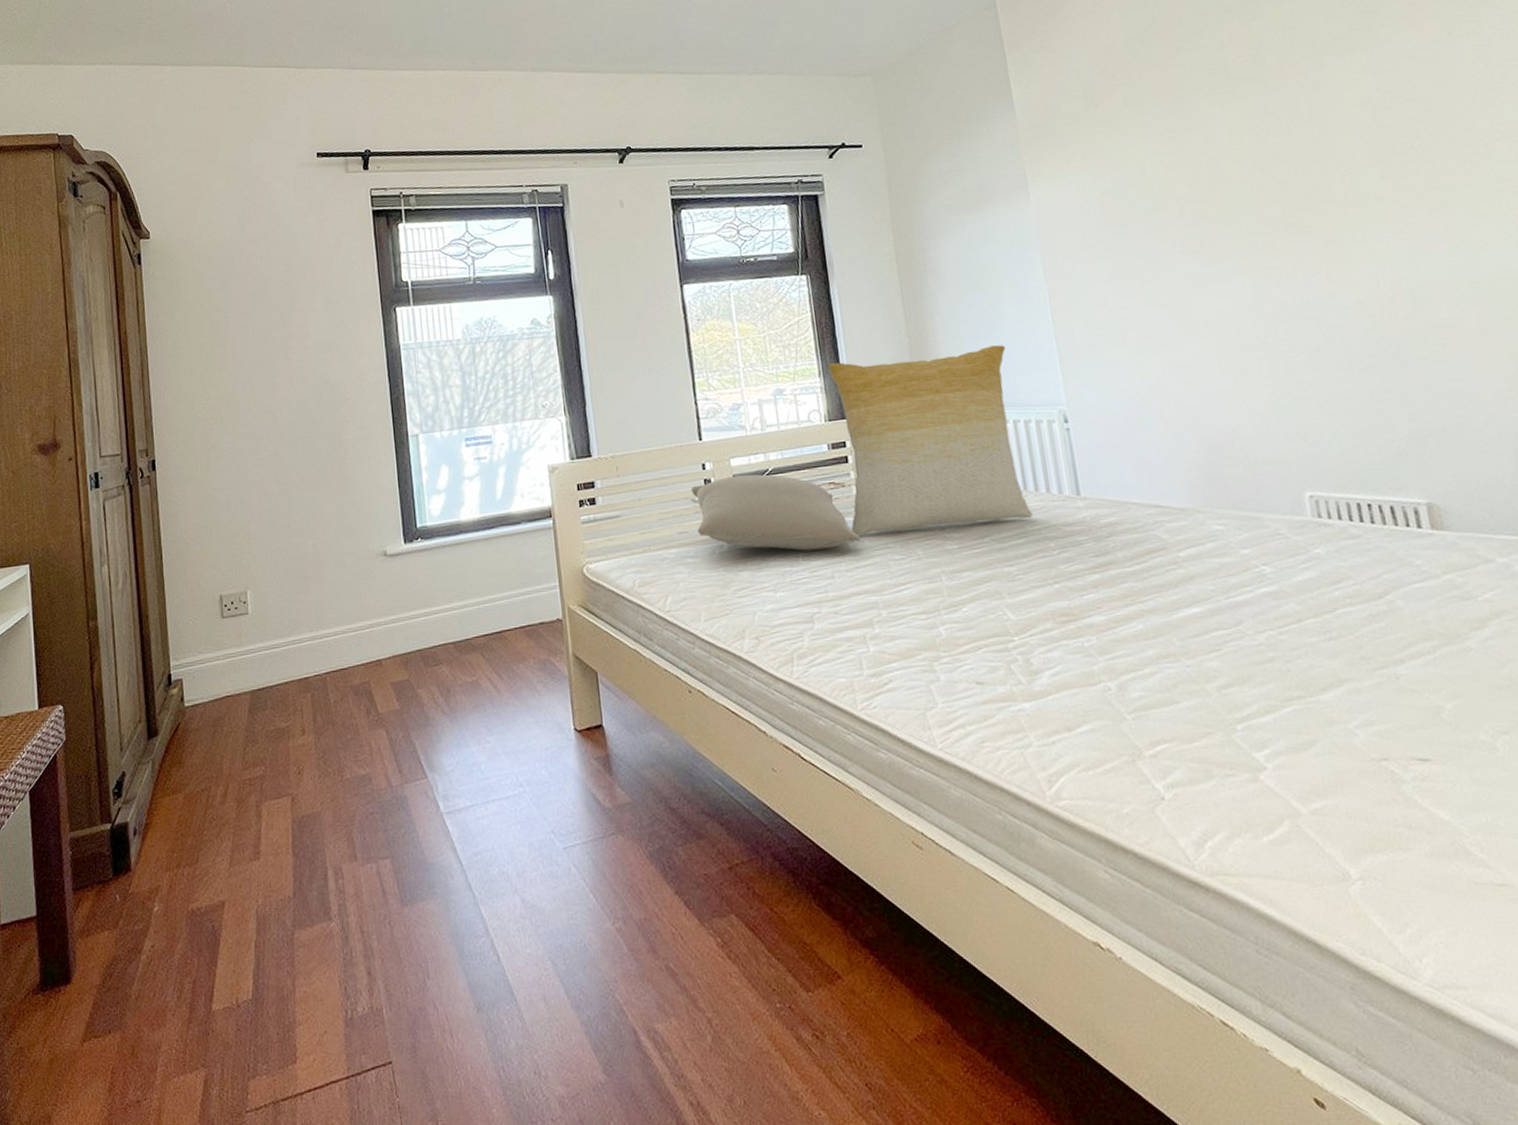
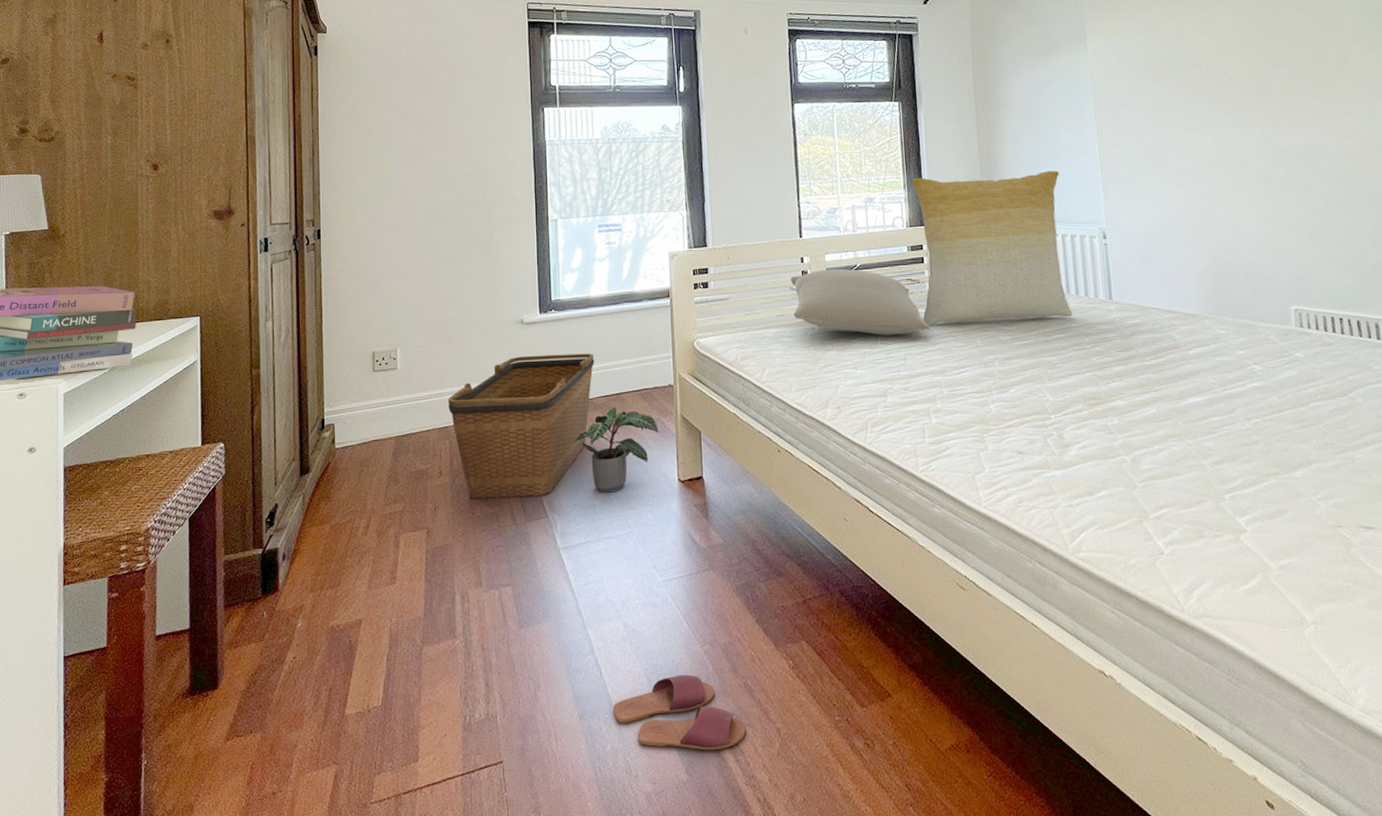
bicycle basket: none [307,586,470,759] -> present [448,353,595,498]
potted plant: none [451,646,549,747] -> present [574,406,659,493]
slippers: none [514,957,672,1046] -> present [612,674,747,751]

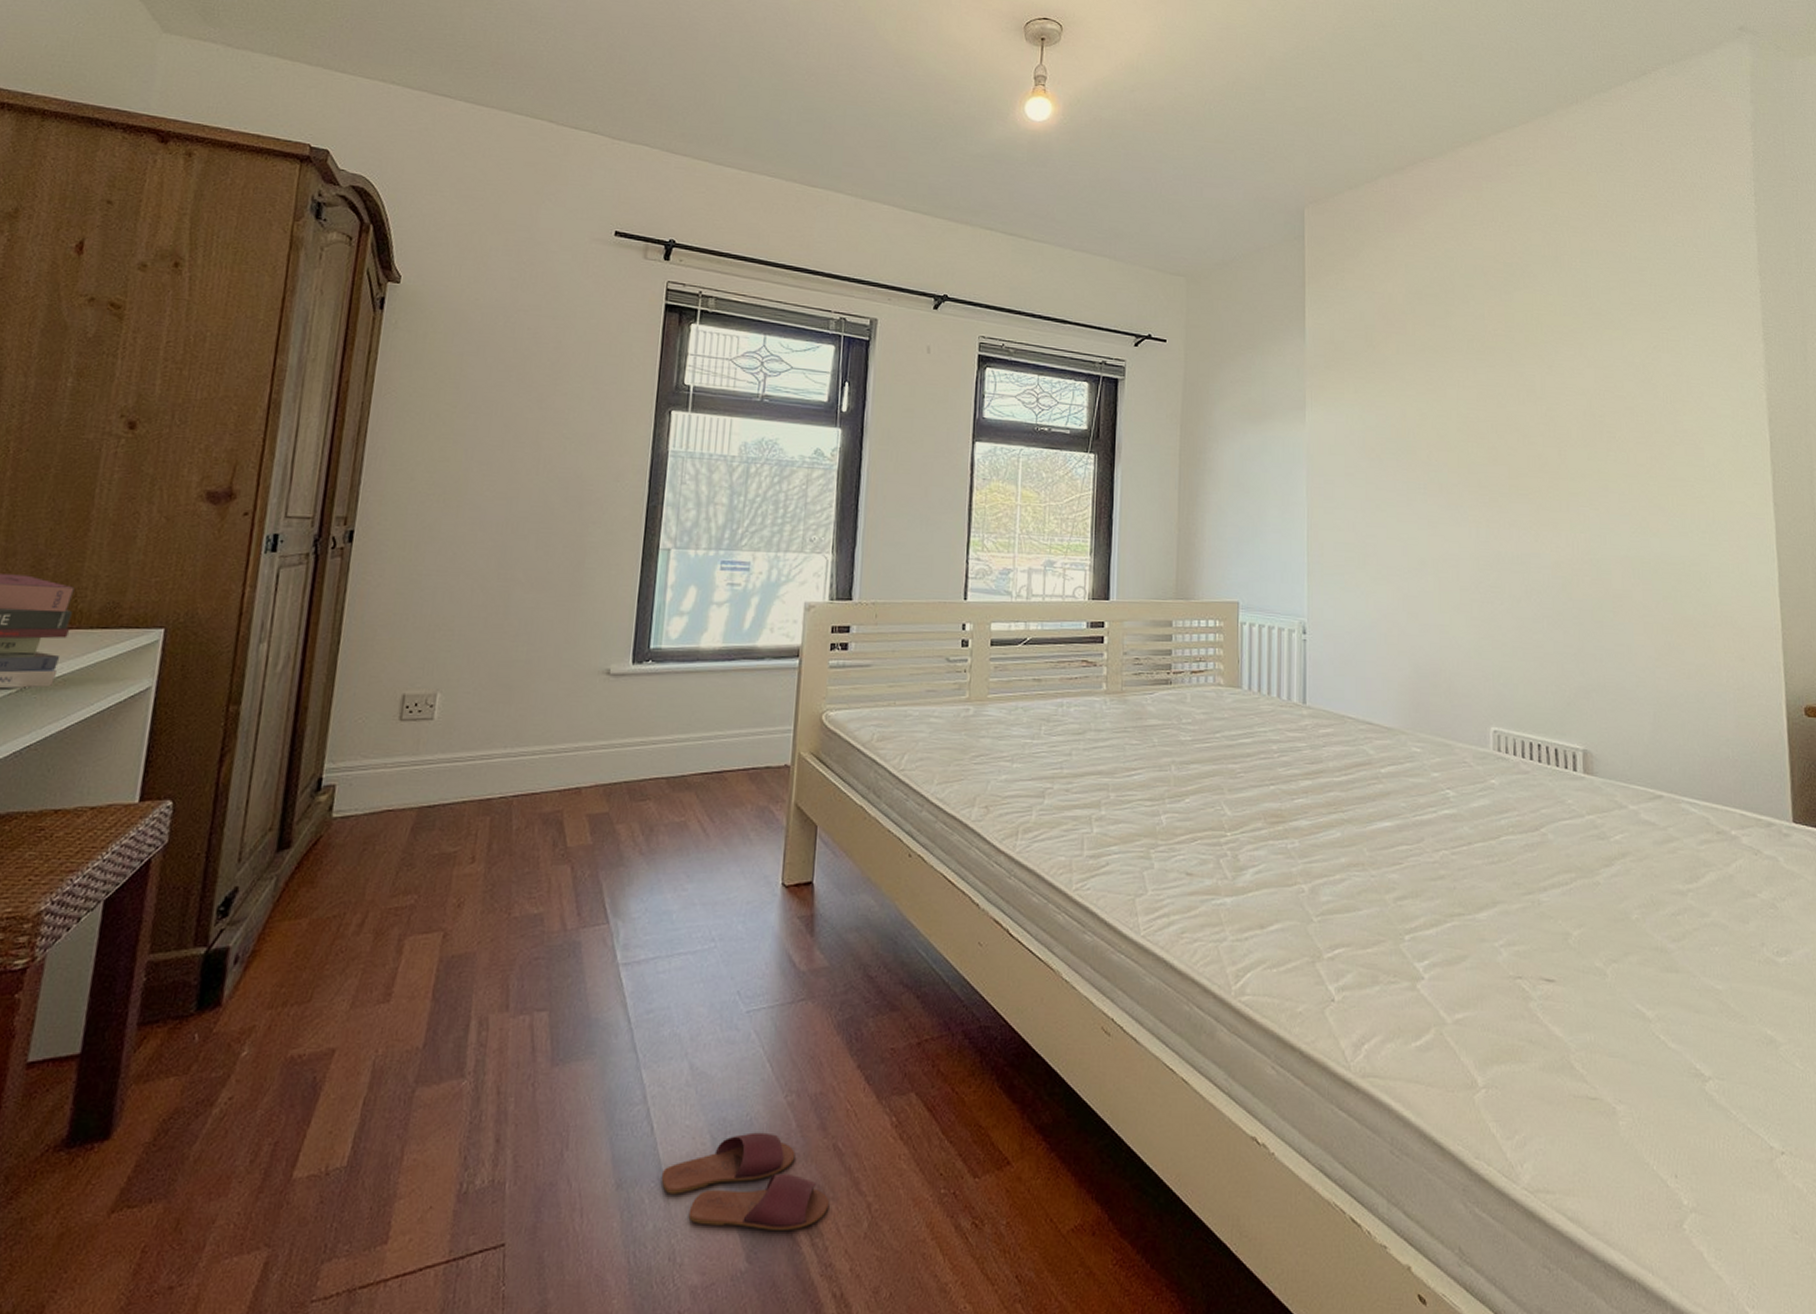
bicycle basket: present [448,353,595,498] -> none [495,715,695,896]
potted plant: present [574,406,659,493] -> none [655,787,765,896]
pillow: present [790,268,931,336] -> none [946,640,1103,726]
pillow: present [913,171,1073,325] -> none [1095,544,1262,719]

